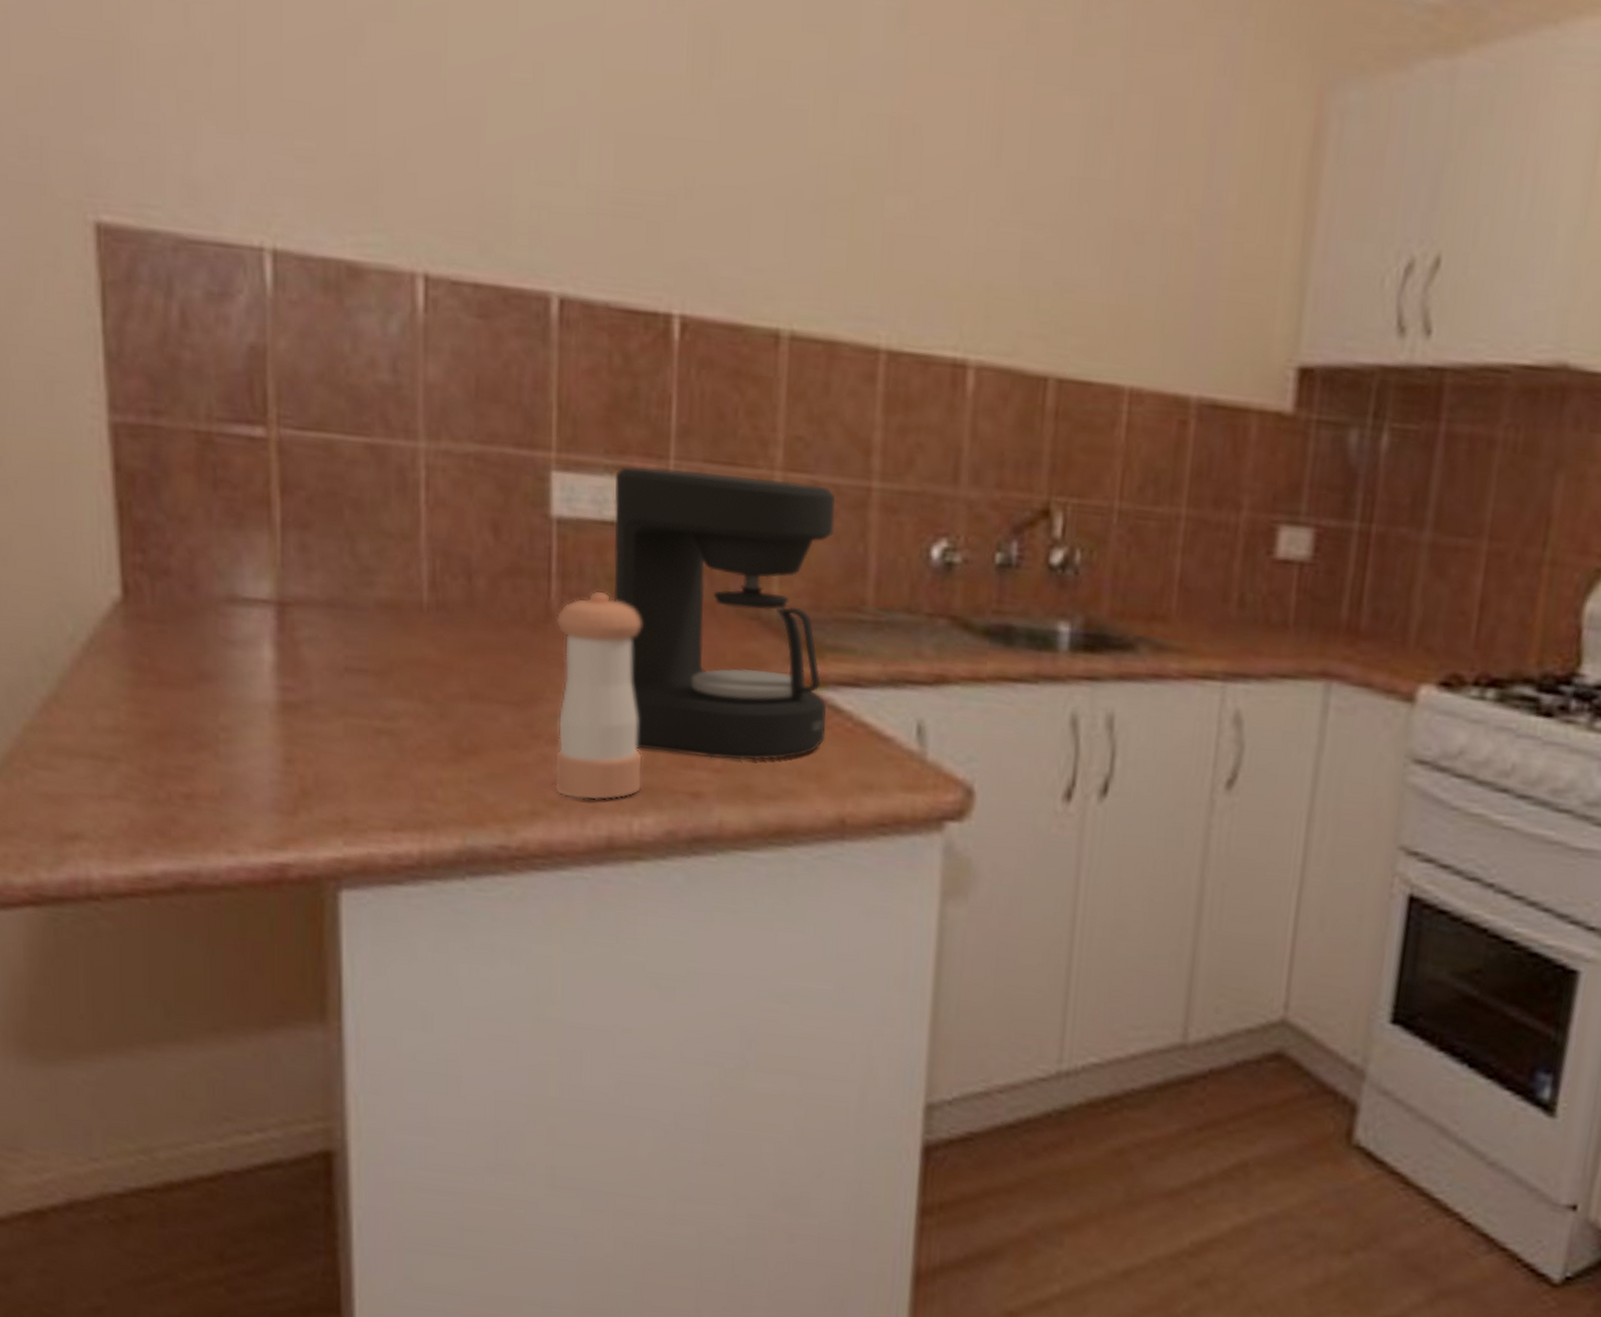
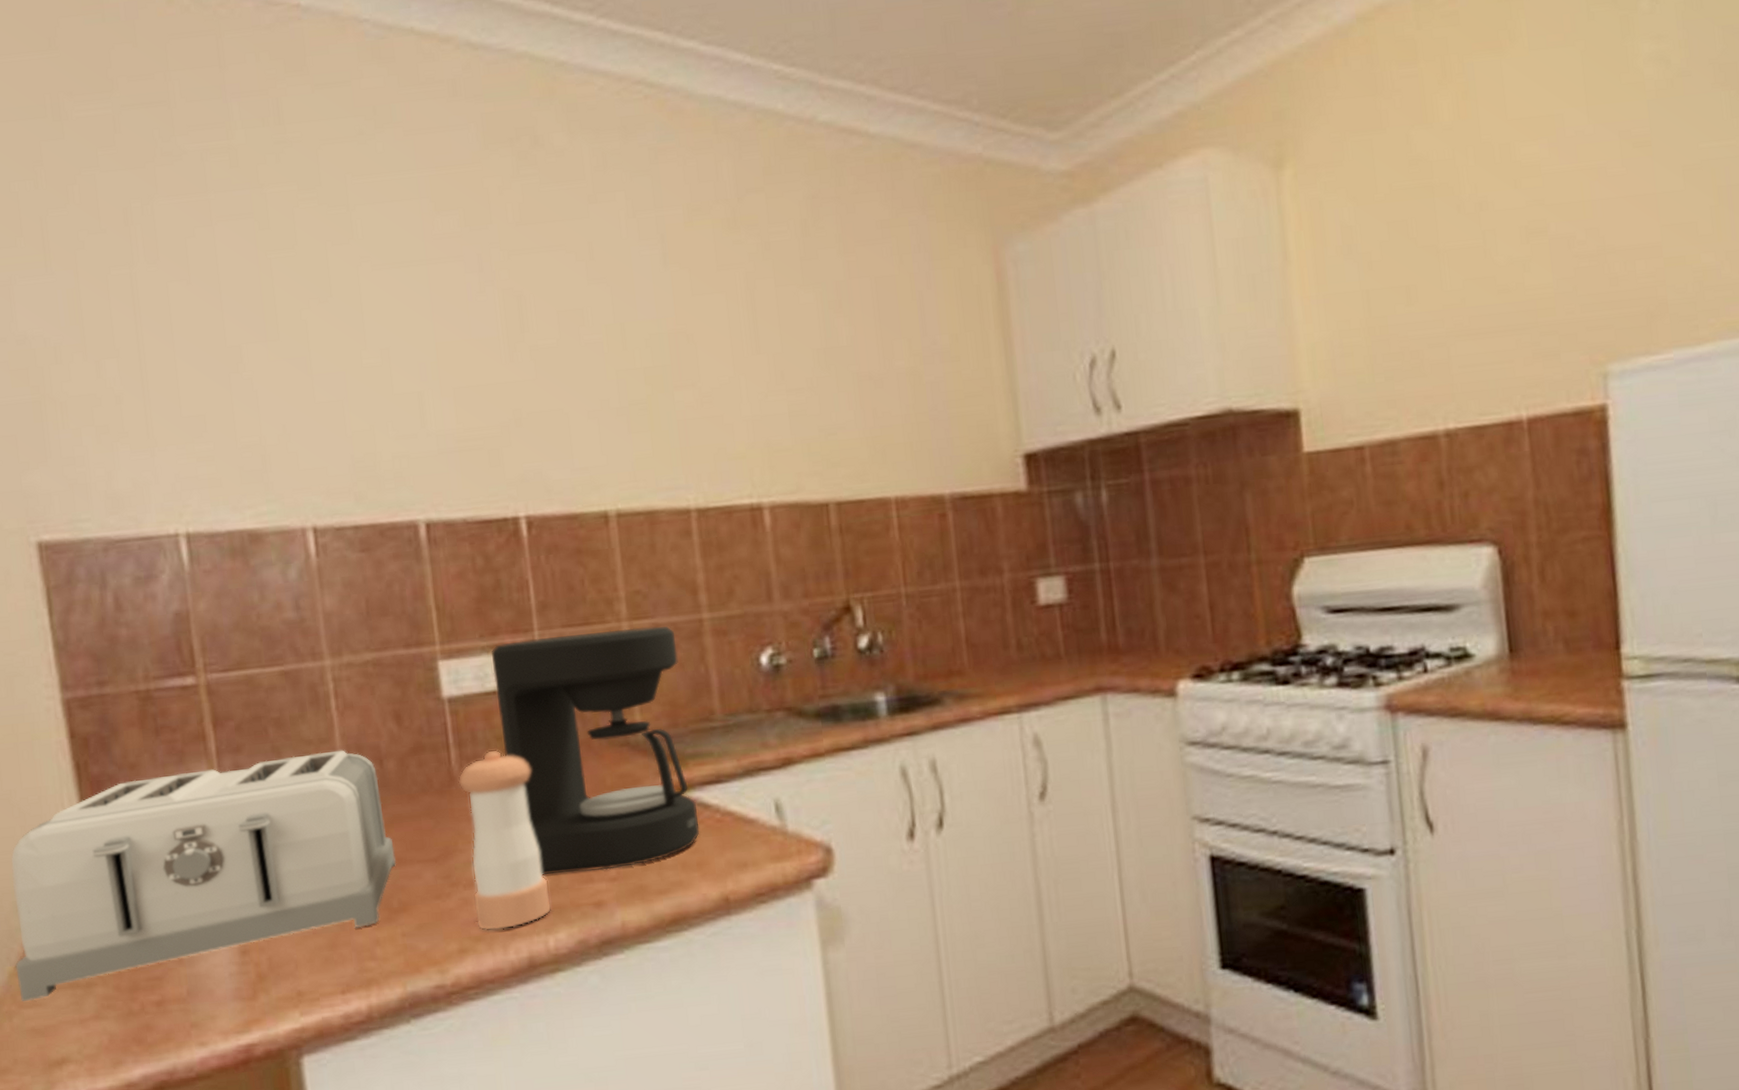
toaster: none [32,536,473,763] -> present [11,750,397,1001]

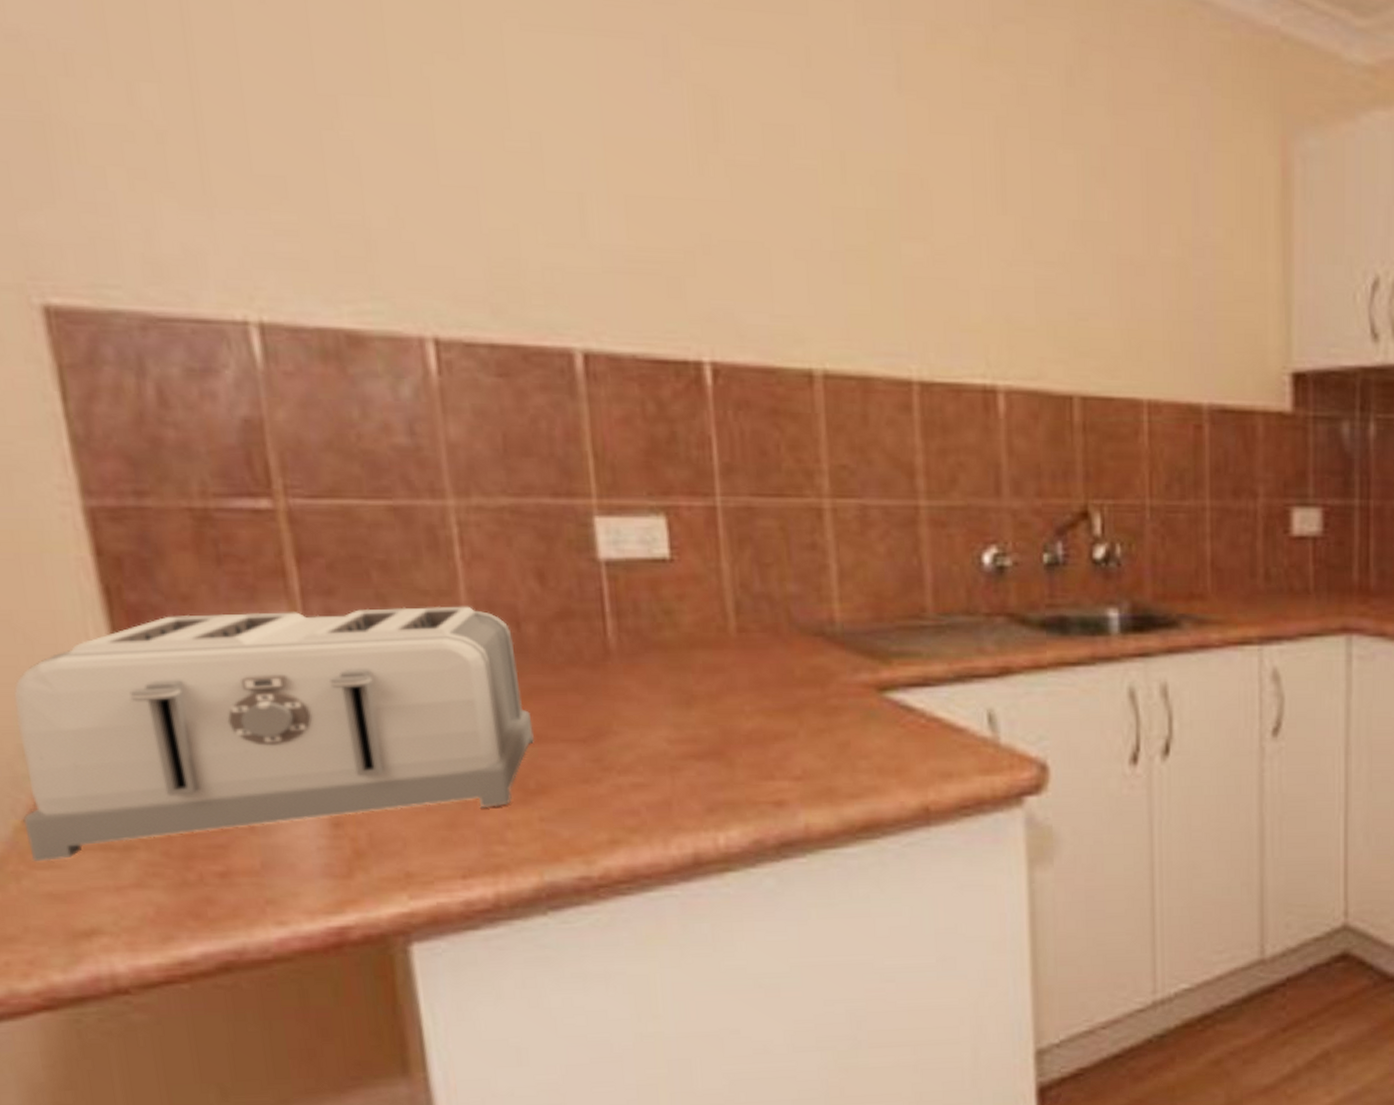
pepper shaker: present [458,749,552,931] -> none [614,624,724,823]
coffee maker: present [491,626,700,875] -> none [661,504,901,768]

